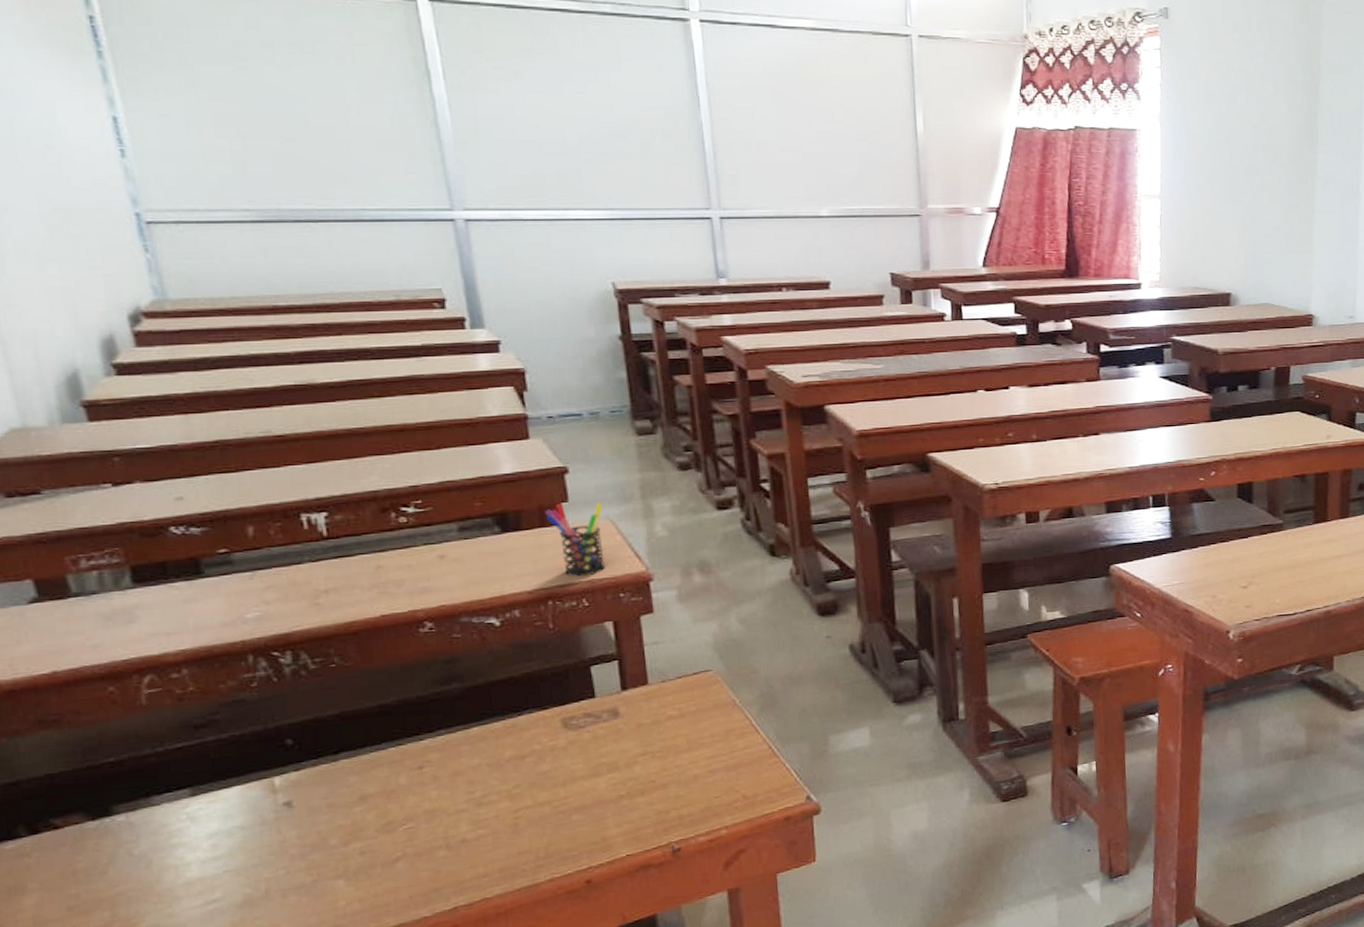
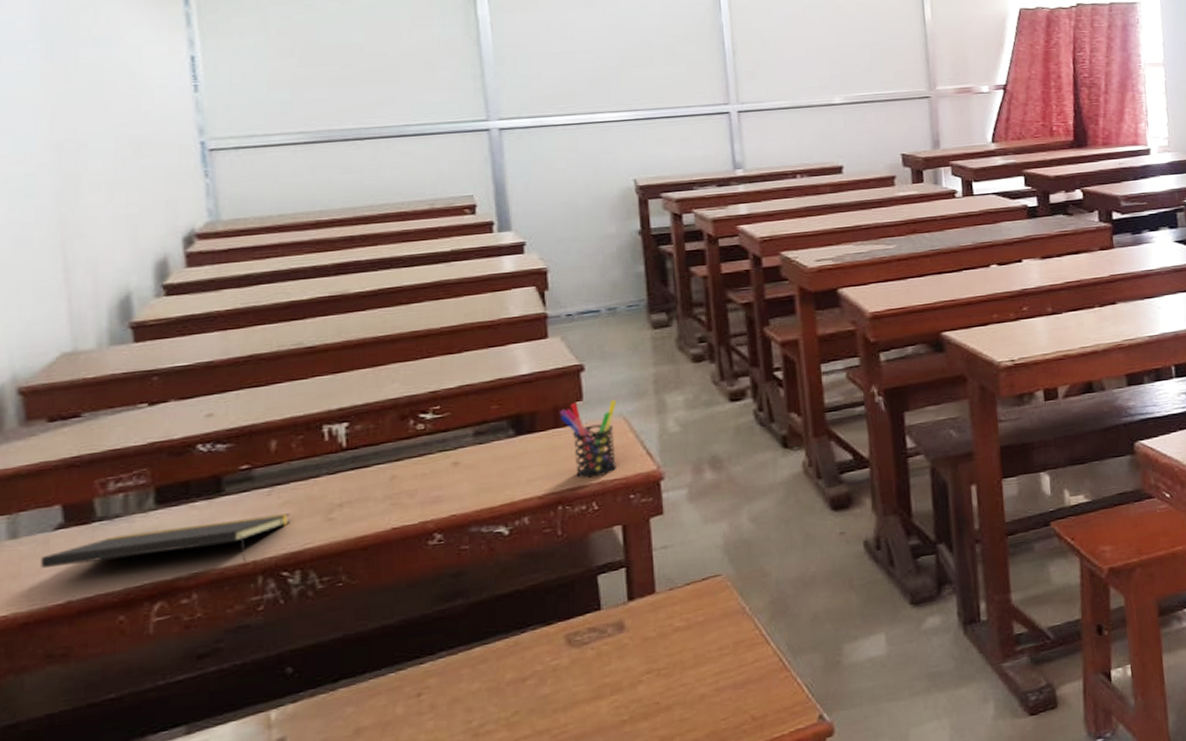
notepad: none [18,597,276,642] -> present [41,513,290,568]

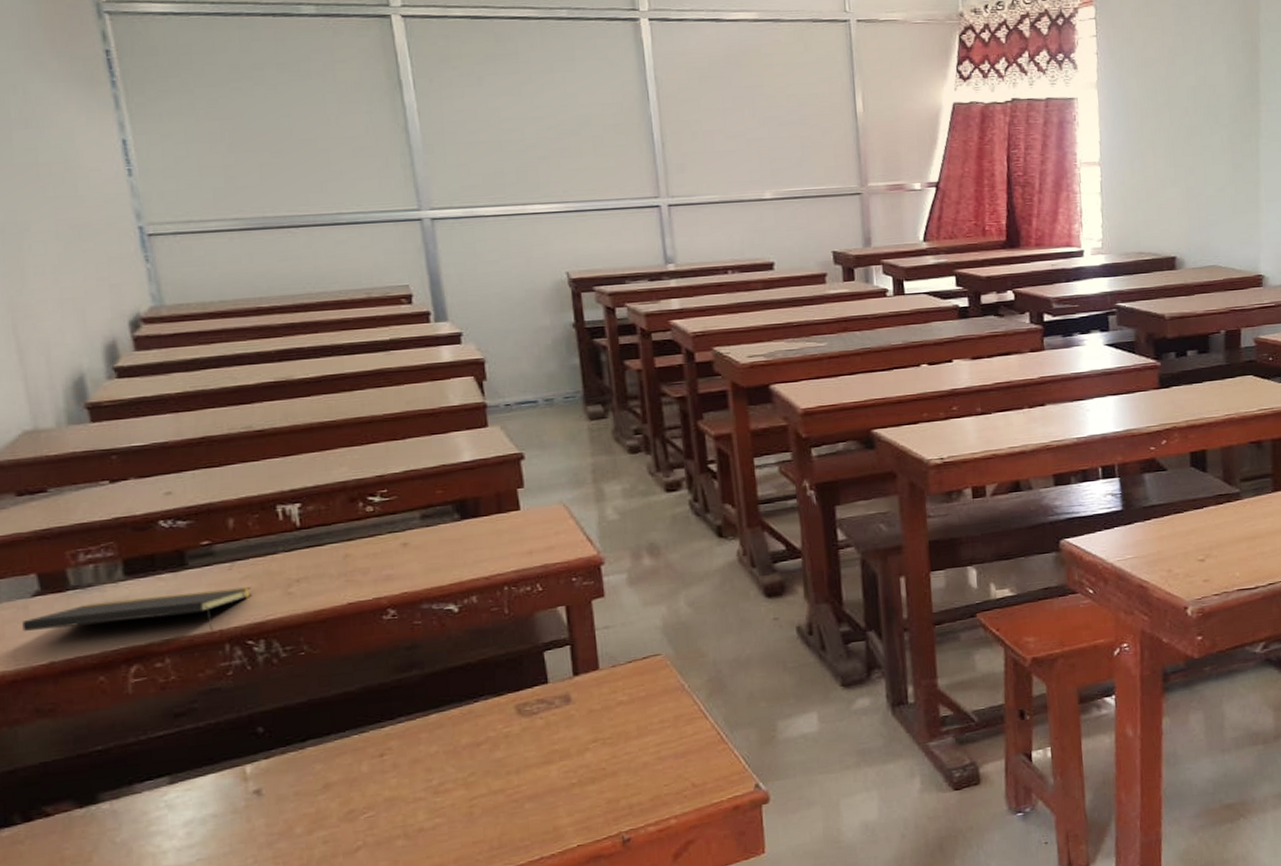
pen holder: present [559,399,617,479] -> none [501,487,558,562]

